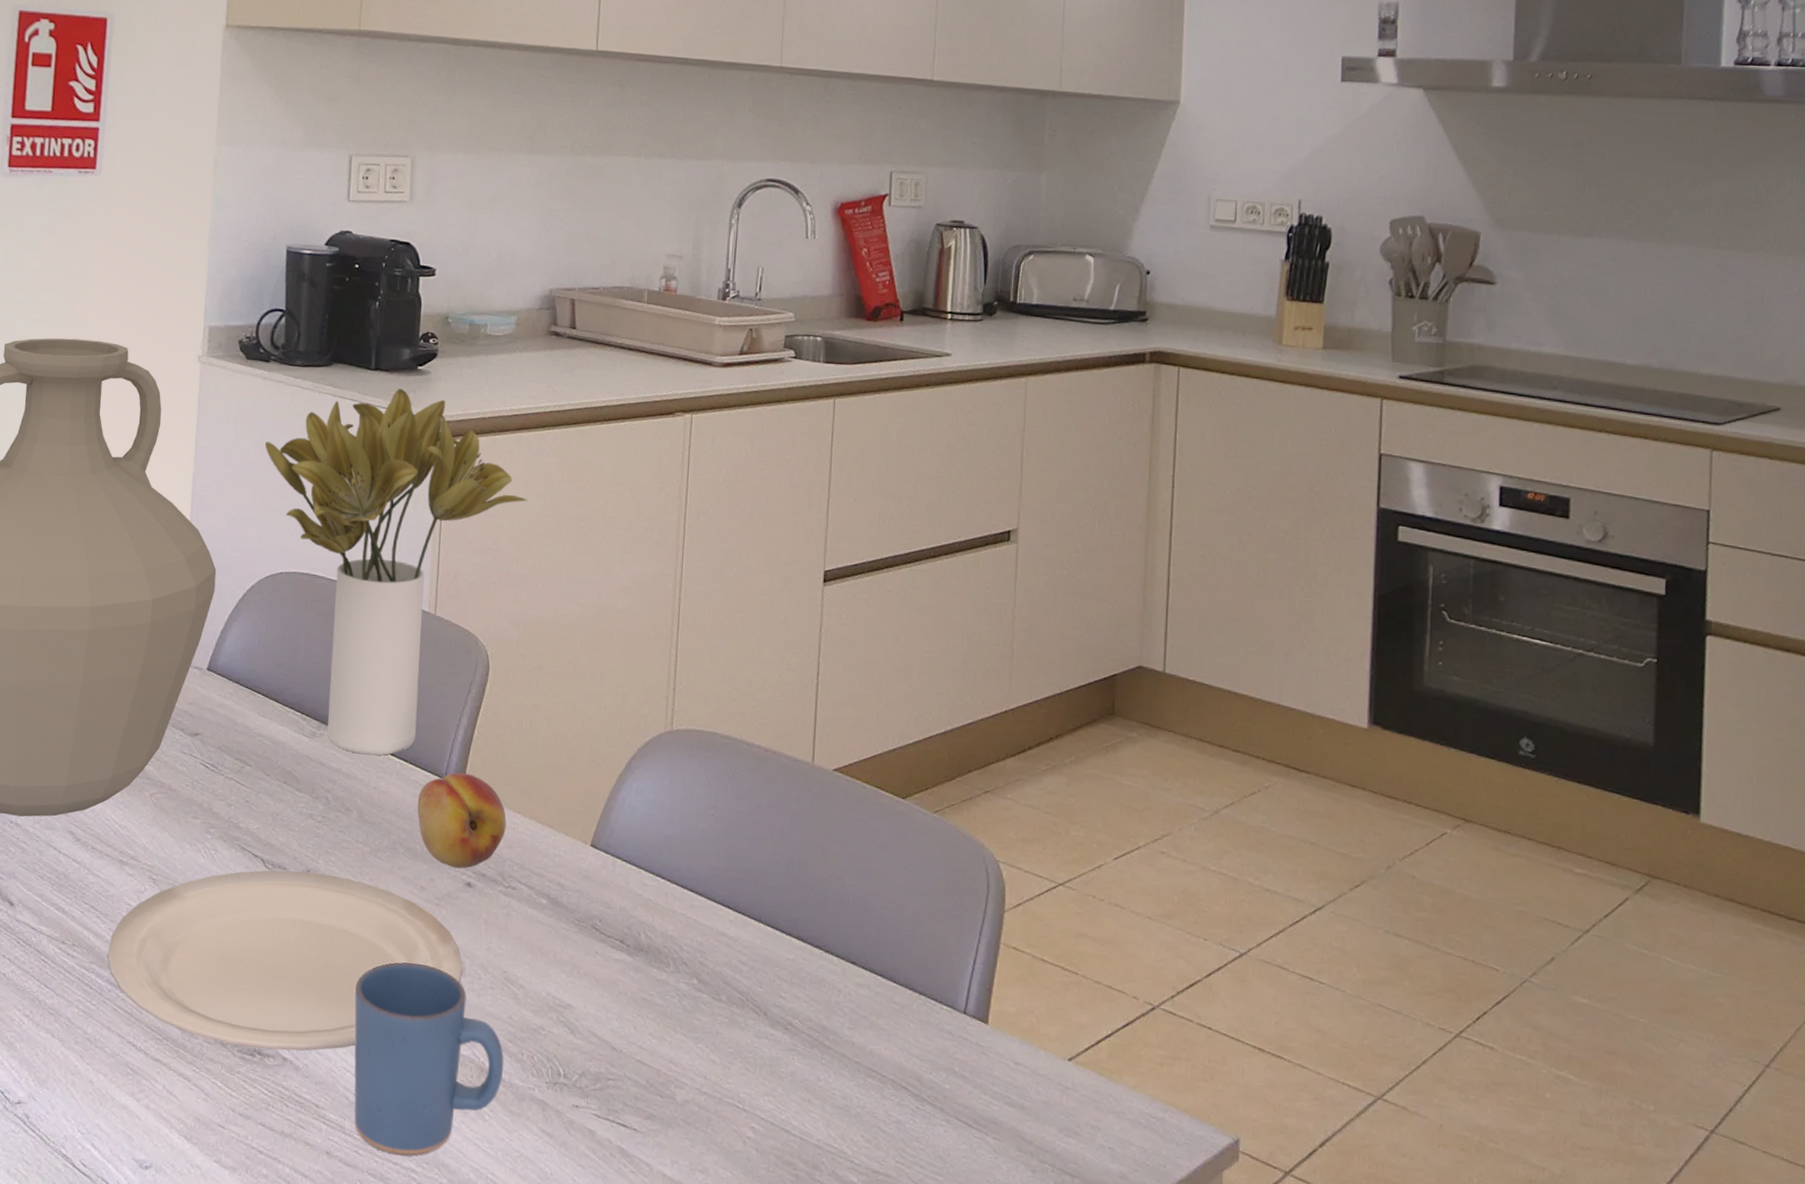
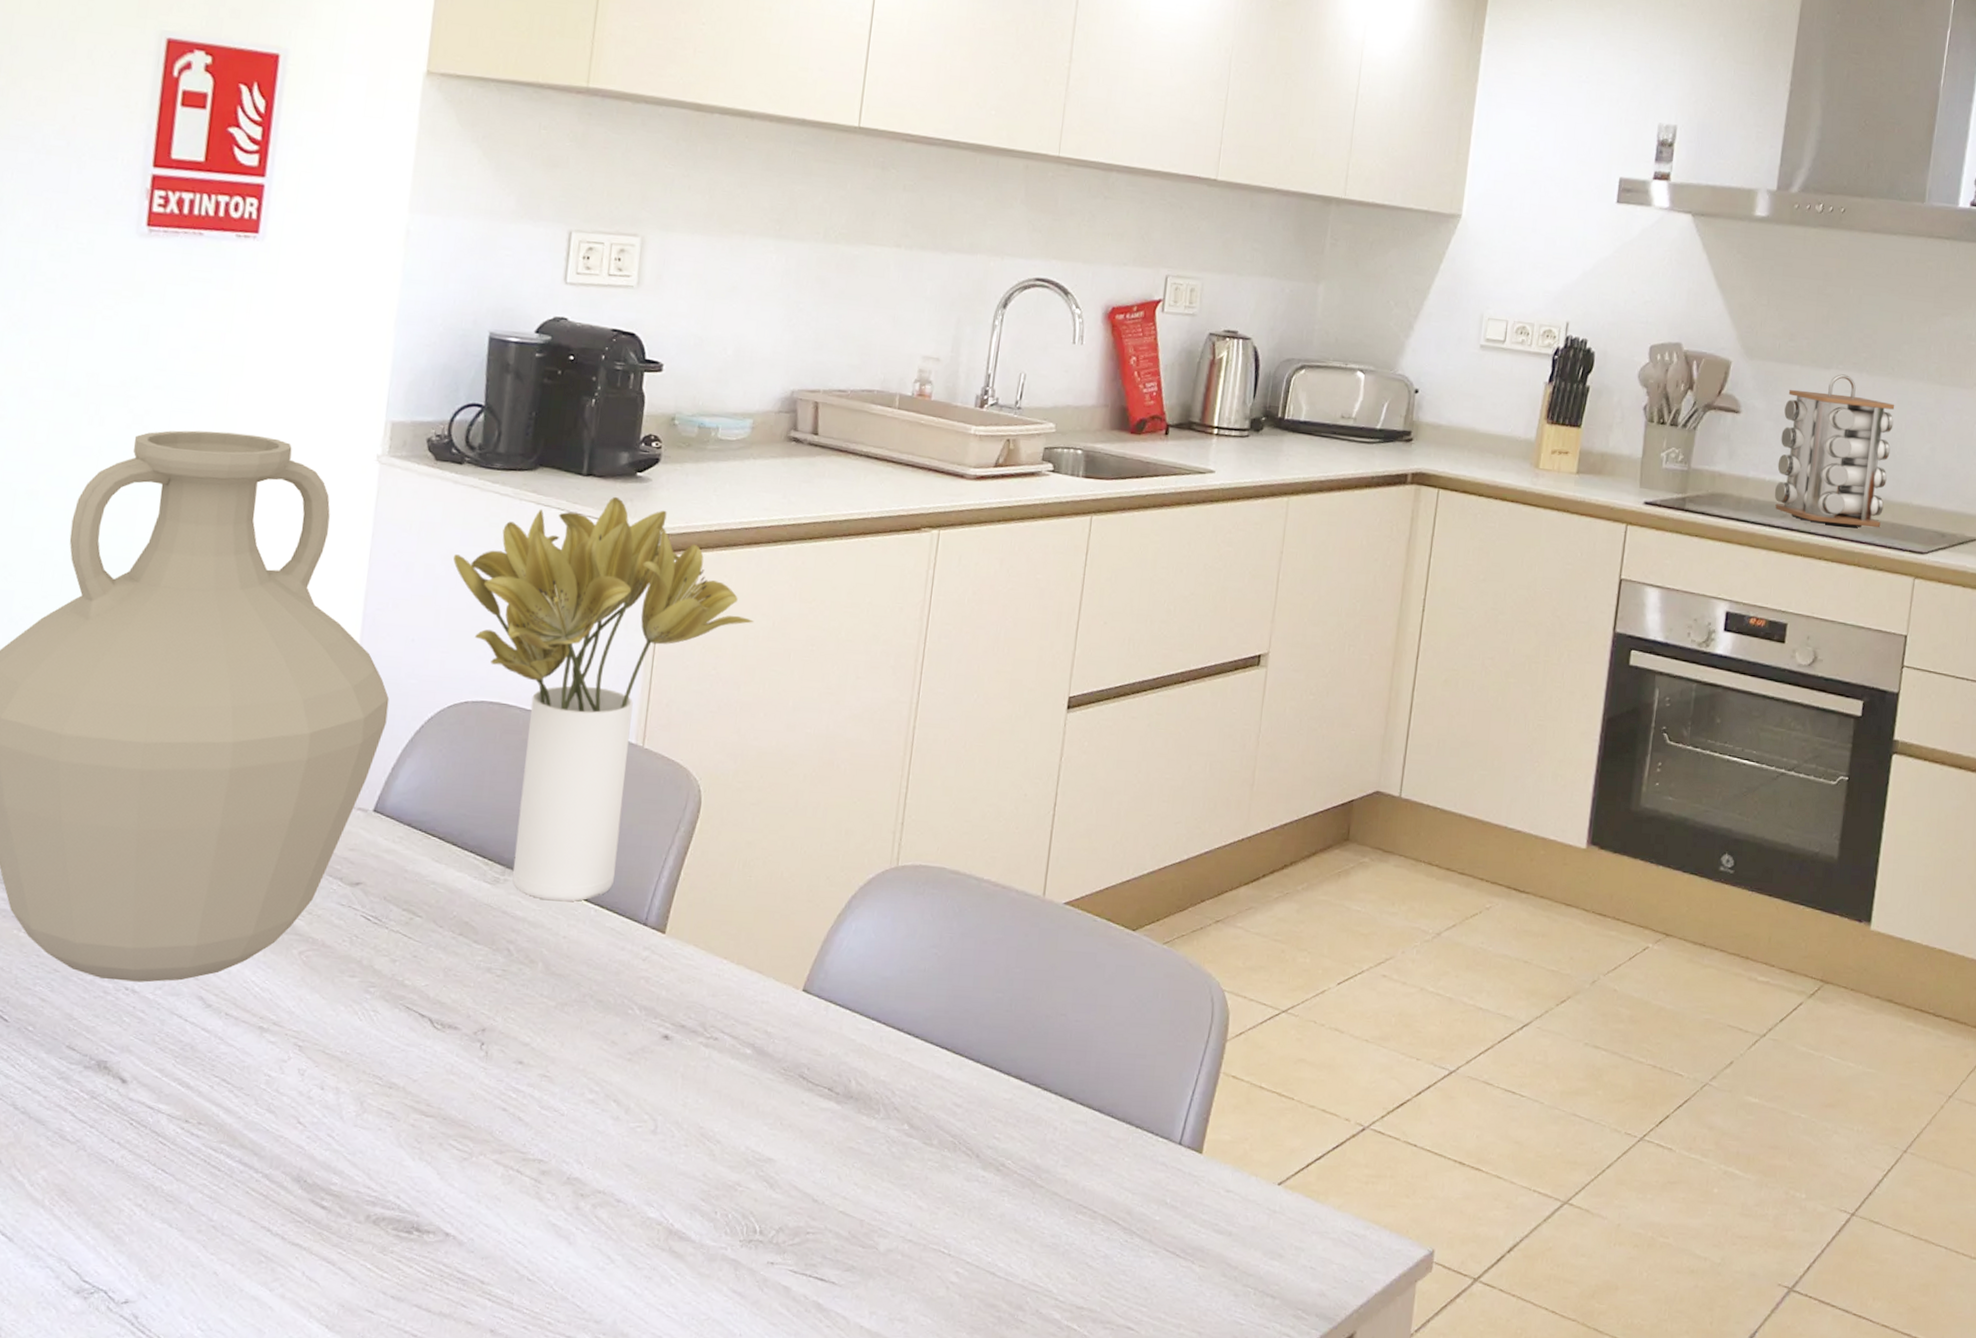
plate: present [106,870,463,1051] -> none [239,1030,655,1226]
mug: present [353,962,504,1155] -> none [524,1122,695,1327]
fruit: present [417,772,506,869] -> none [611,917,712,1020]
spice rack: none [1541,241,1670,398] -> present [1774,374,1895,528]

